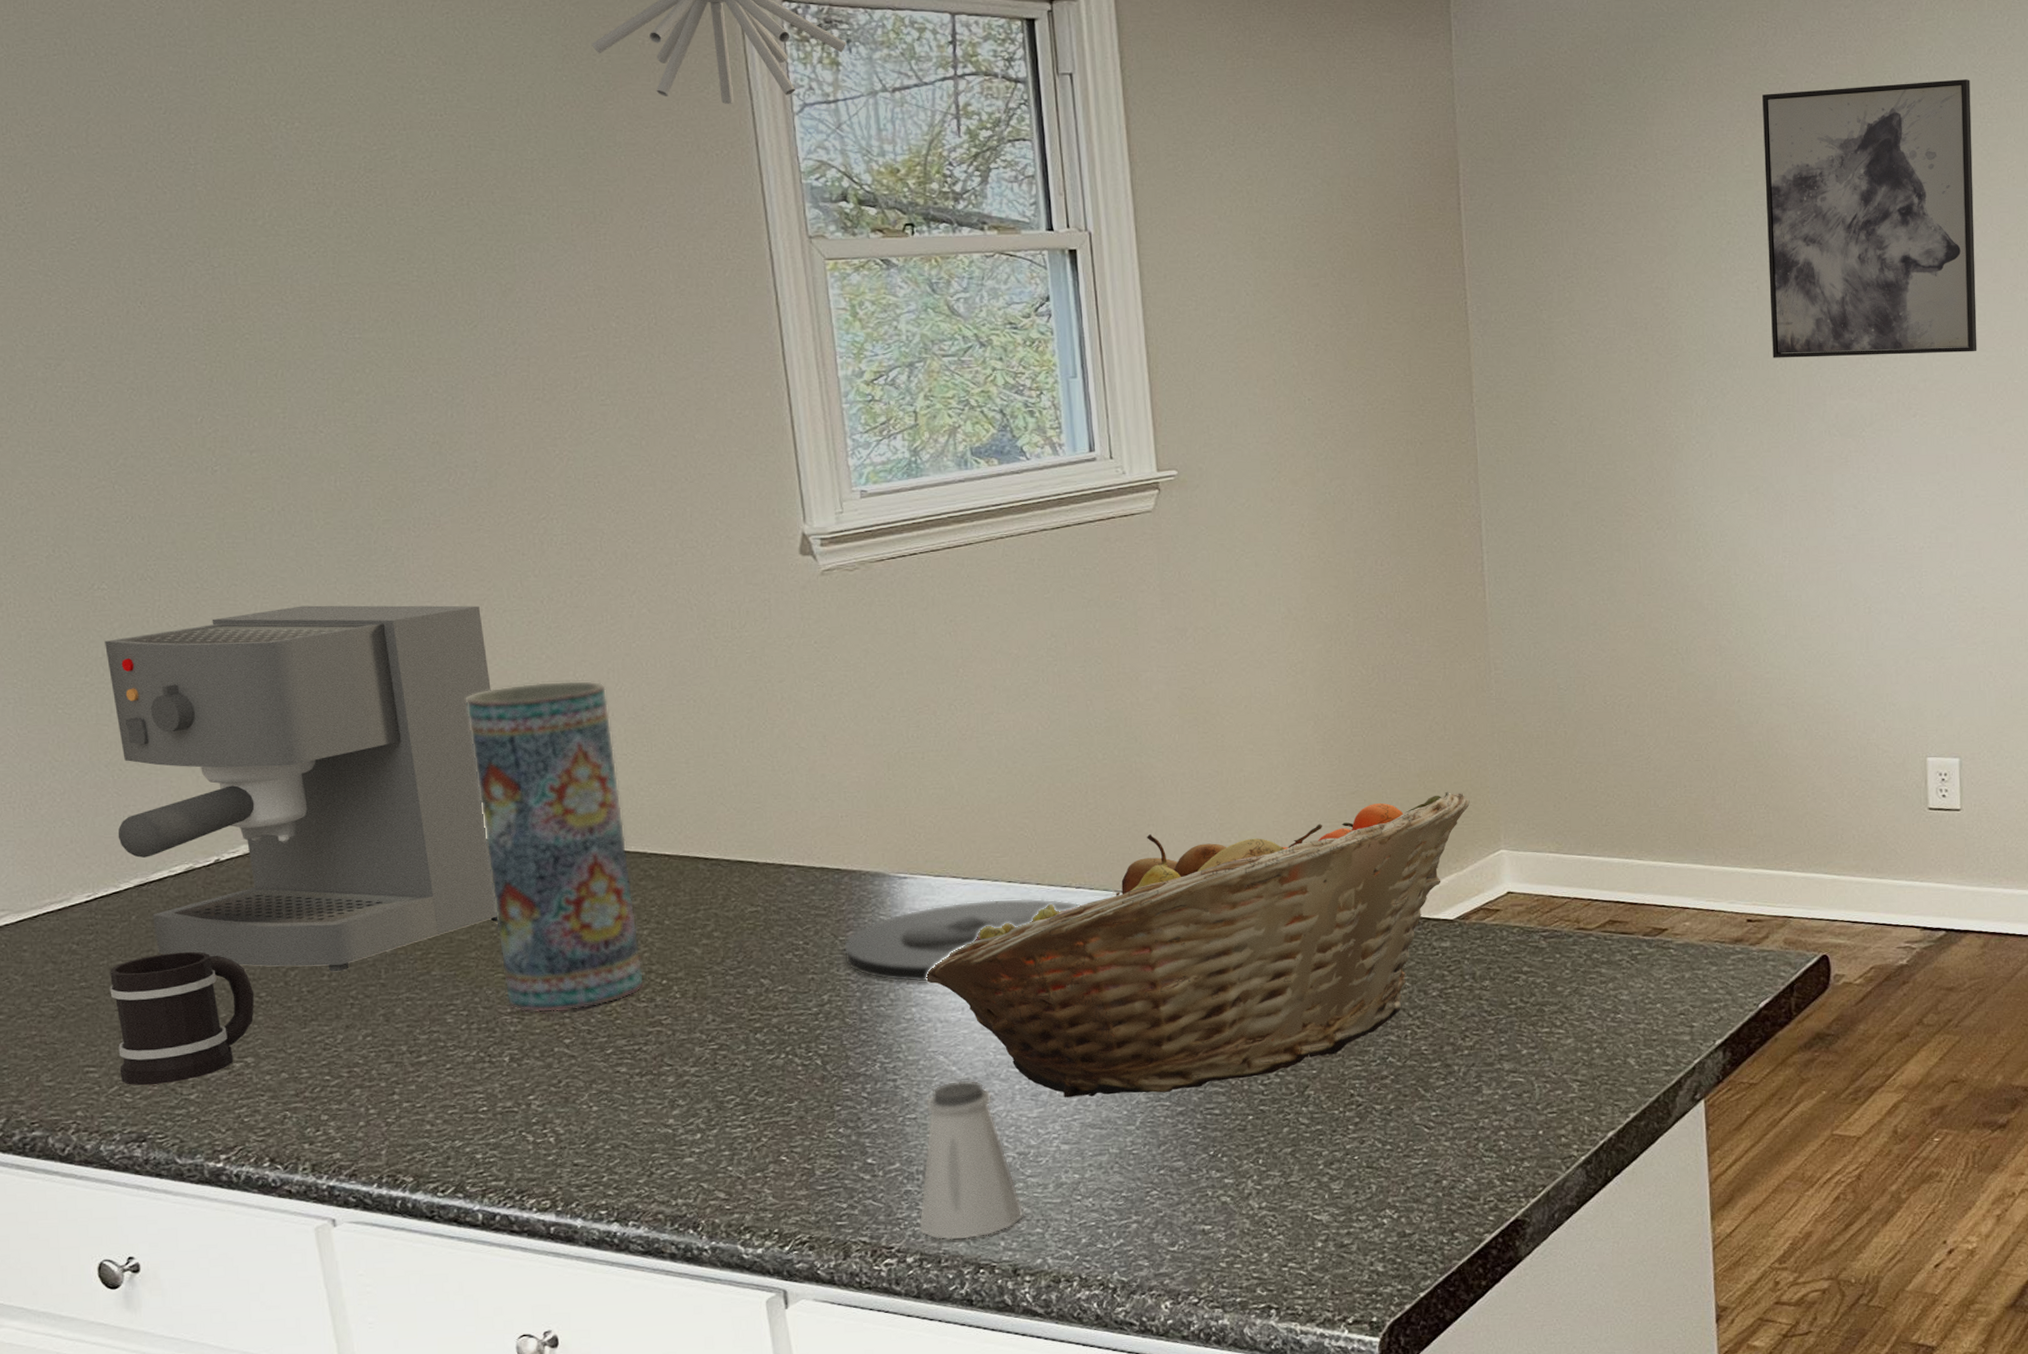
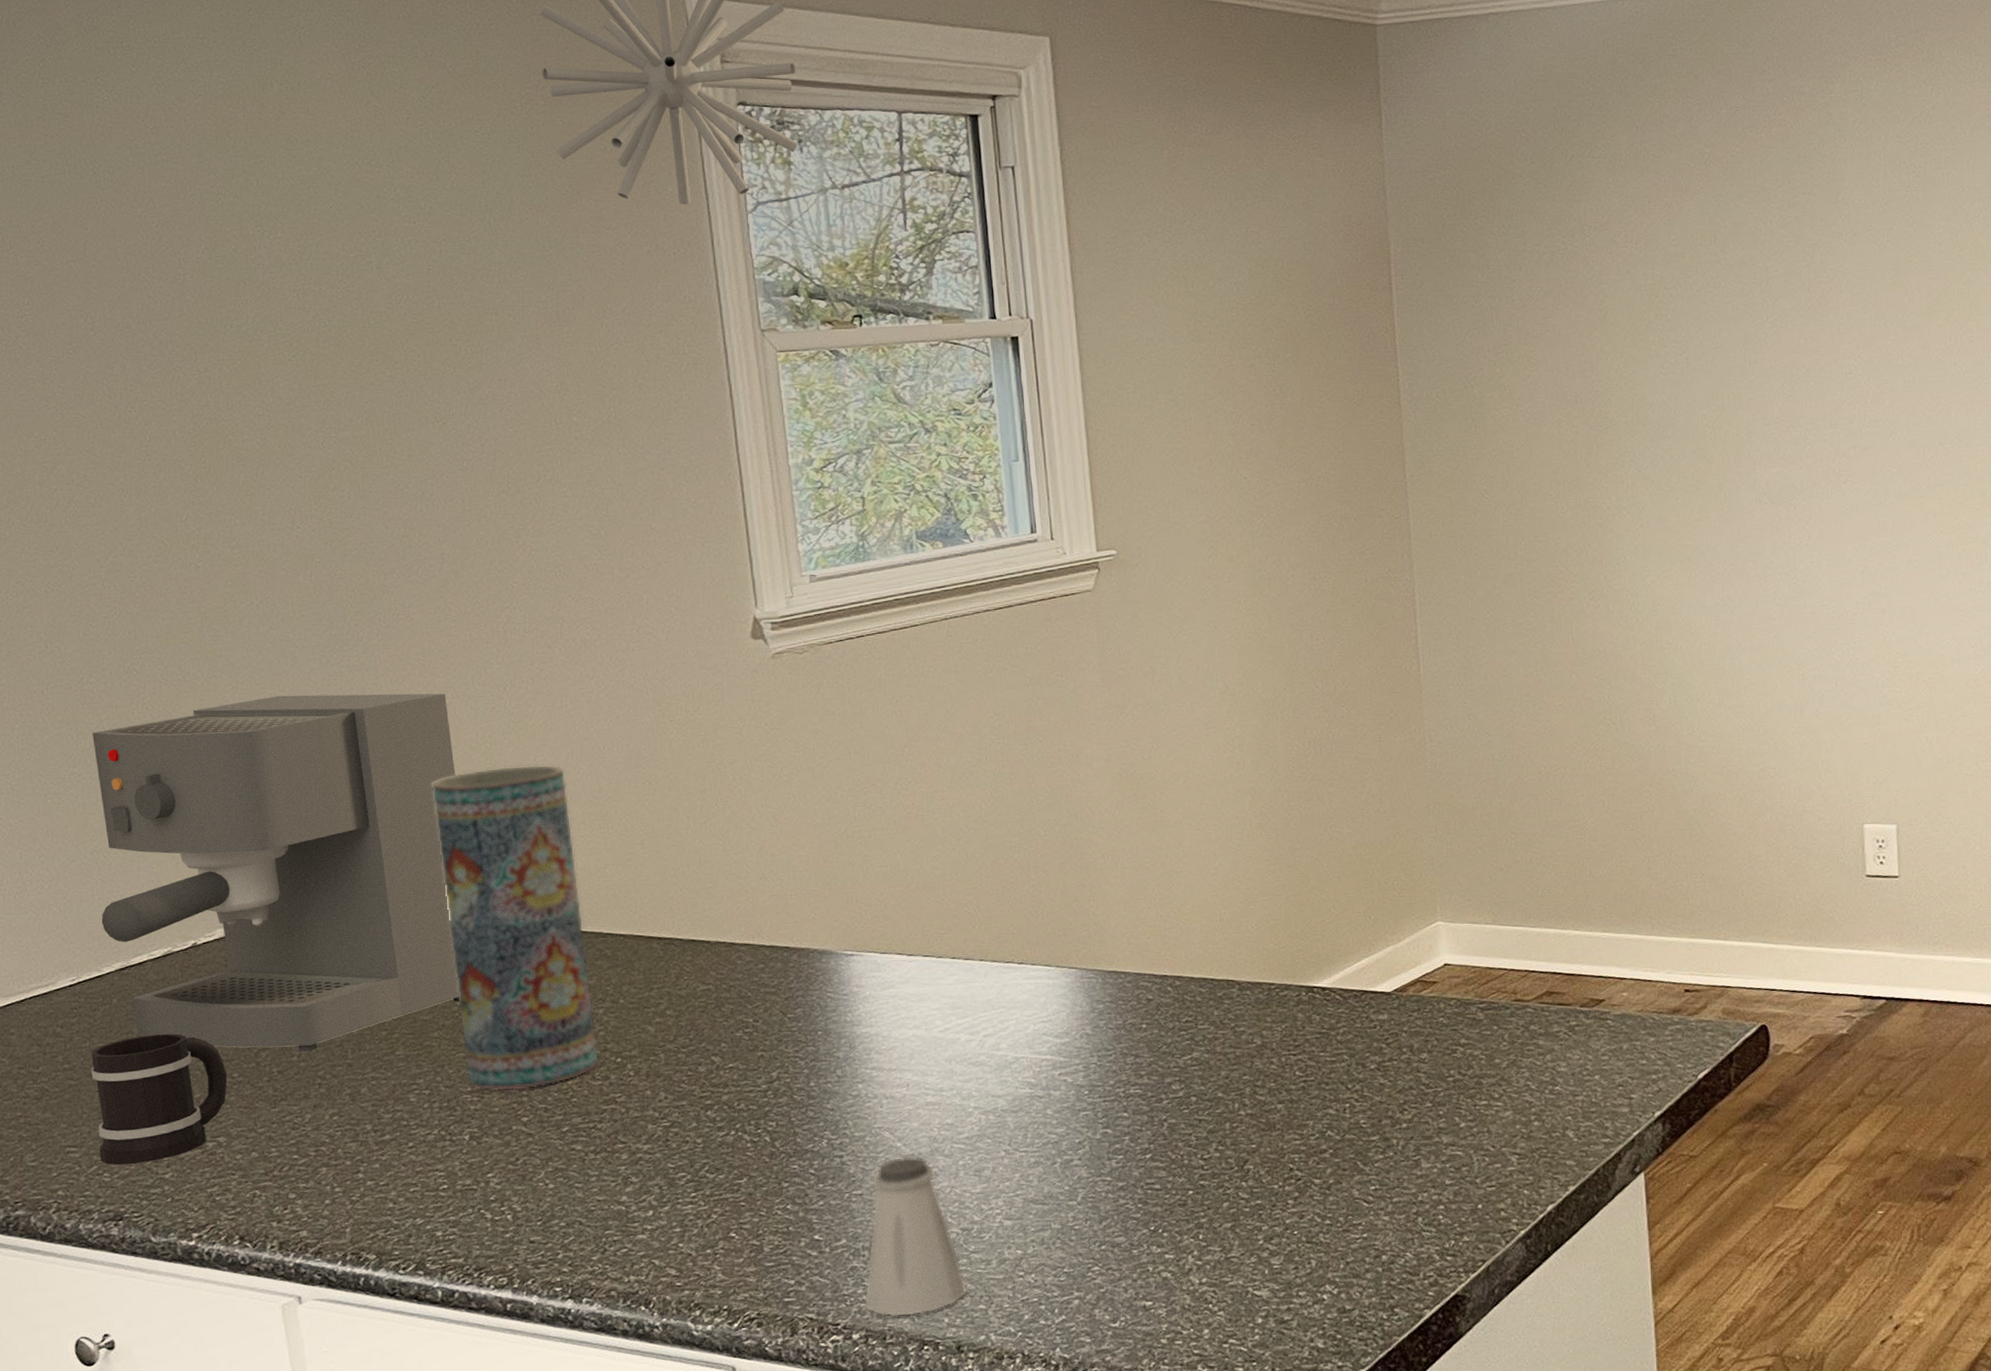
plate: present [843,898,1081,983] -> none [791,974,1023,1059]
fruit basket: present [926,791,1470,1098] -> none [872,863,1406,1173]
wall art: present [1762,79,1977,358] -> none [1688,149,1907,428]

